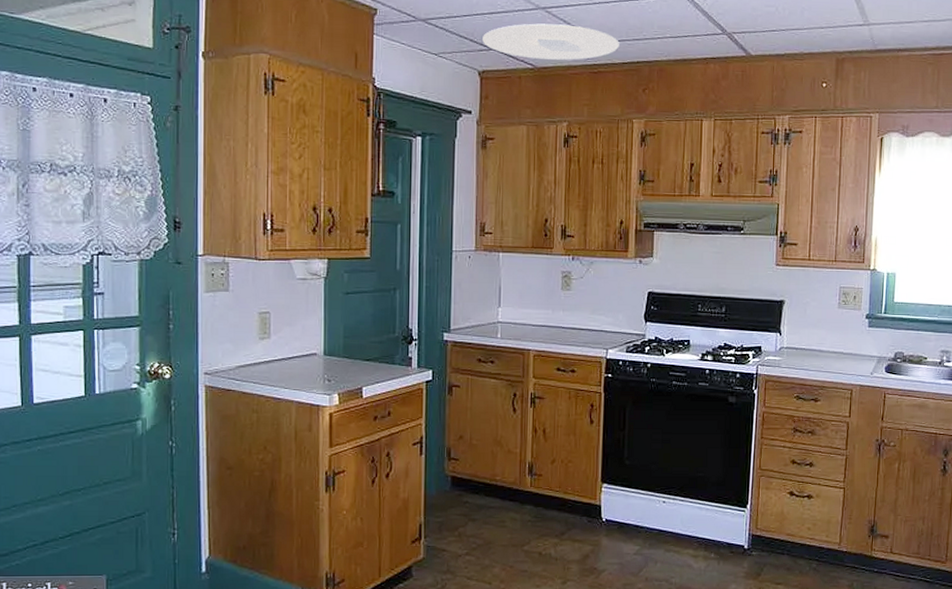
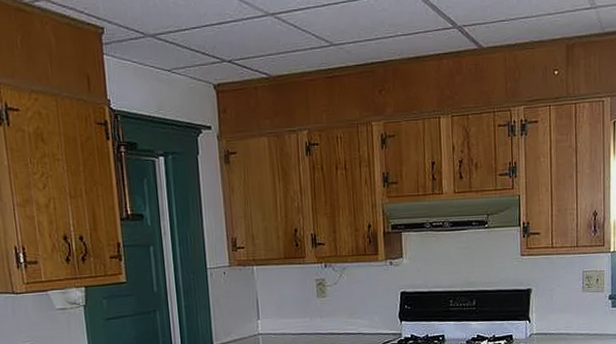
ceiling light: present [483,23,619,60] -> none [214,30,352,68]

